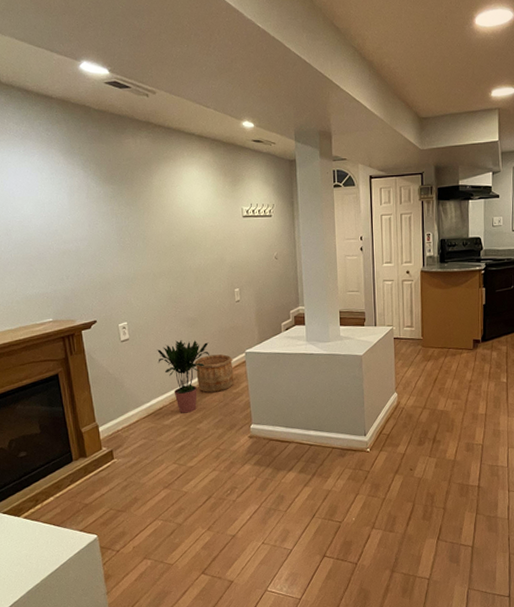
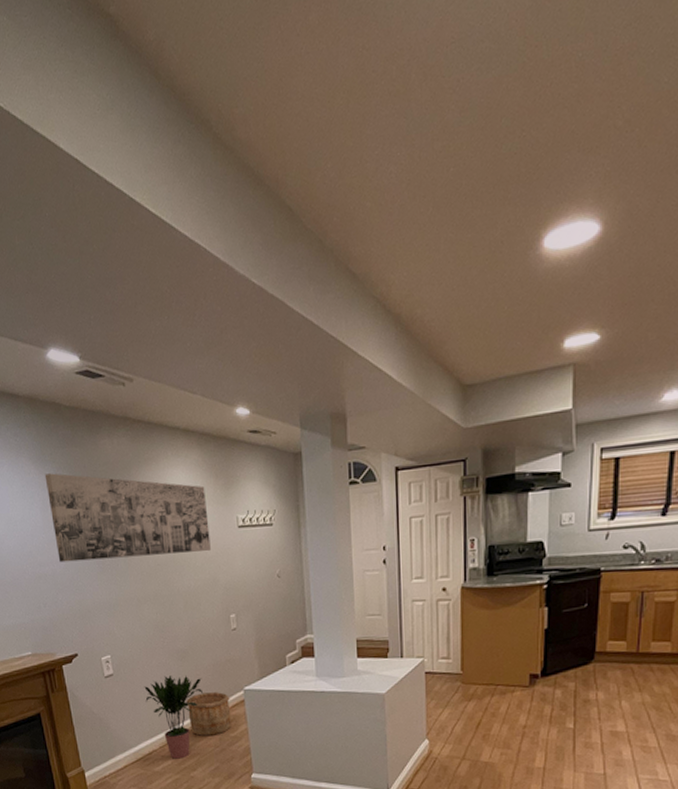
wall art: none [72,164,219,241] -> present [44,473,211,563]

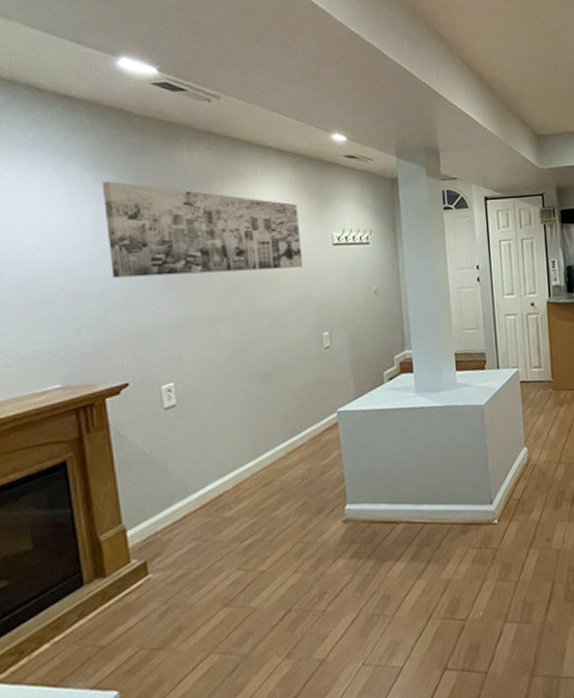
potted plant: present [144,675,203,759] -> none [216,400,289,500]
wooden bucket: present [186,692,232,736] -> none [268,416,323,468]

